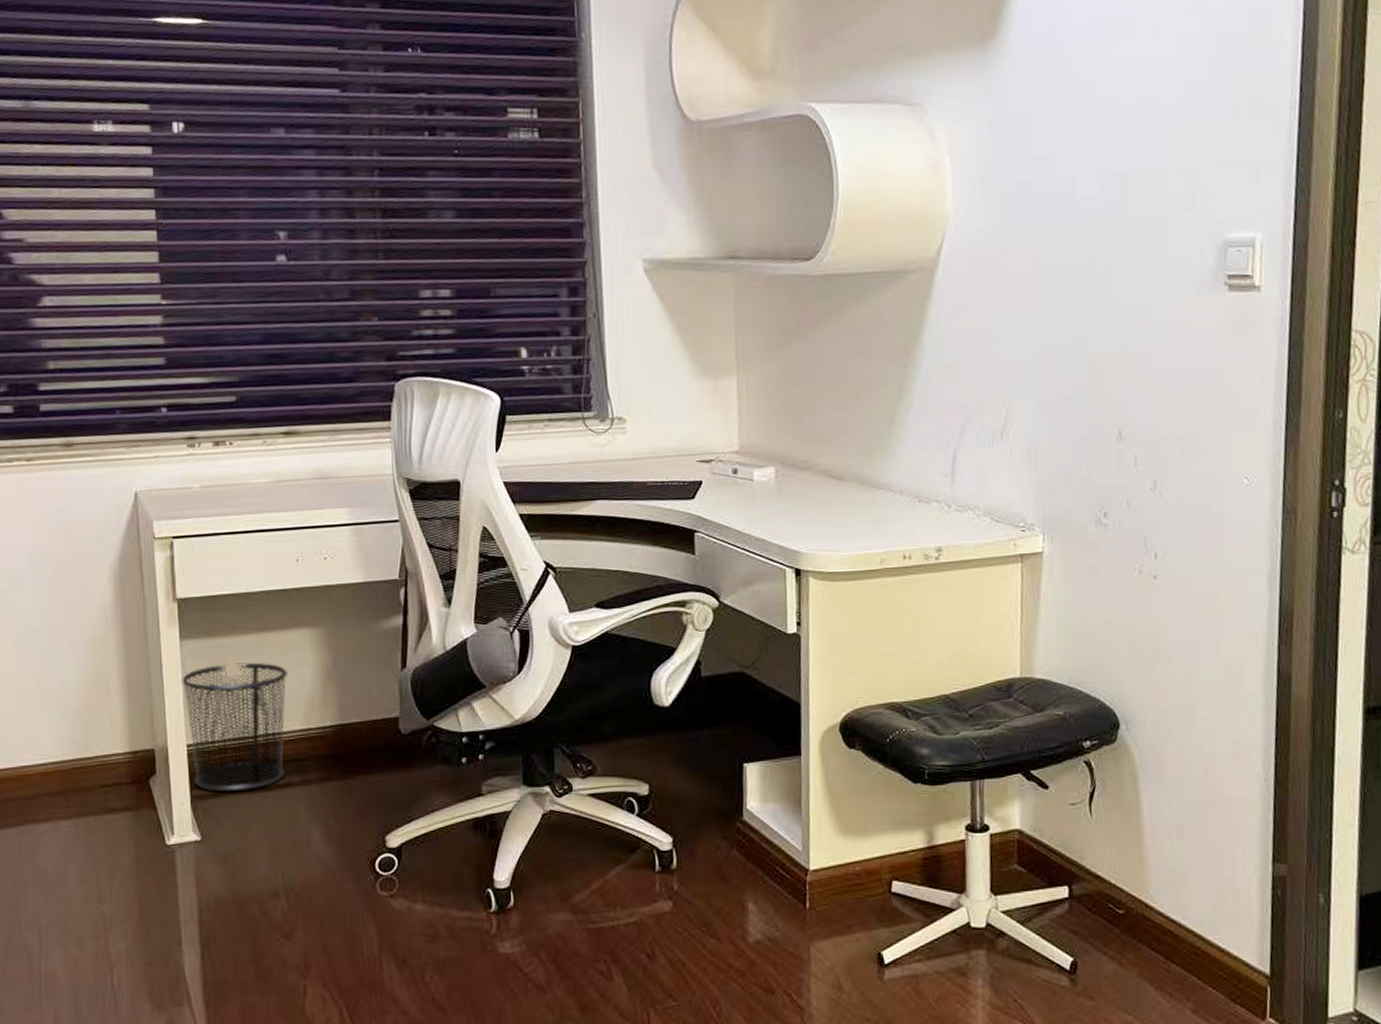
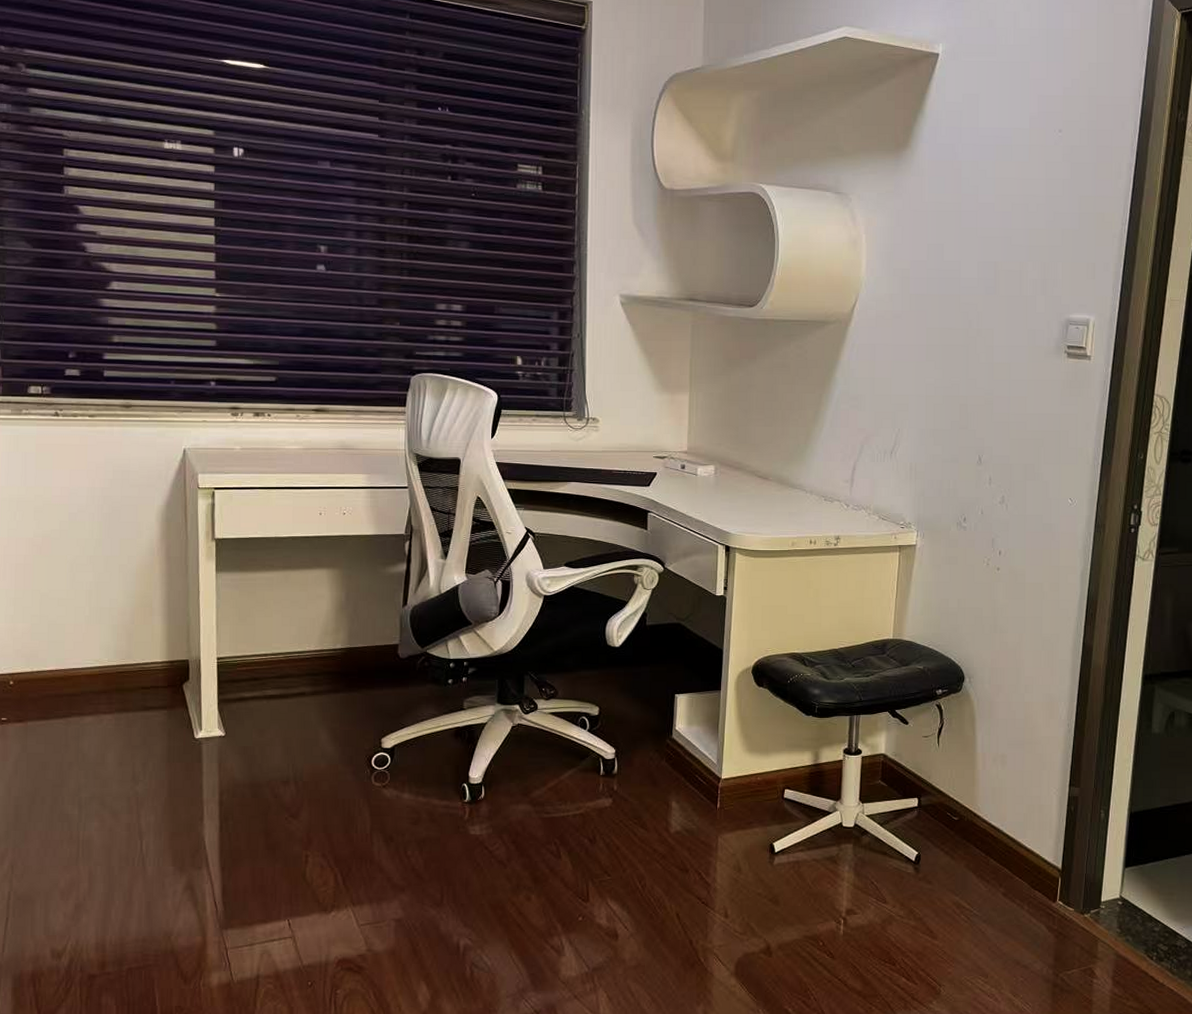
waste bin: present [181,662,288,792] -> none [215,594,308,698]

